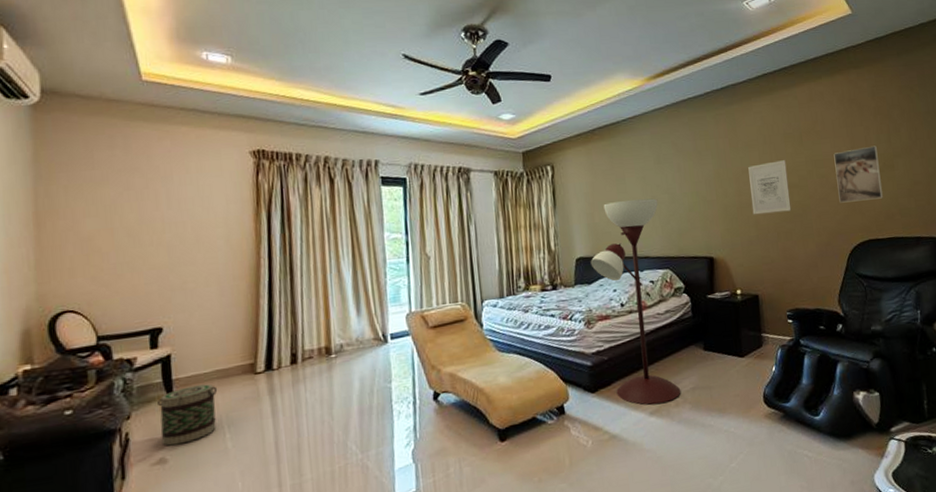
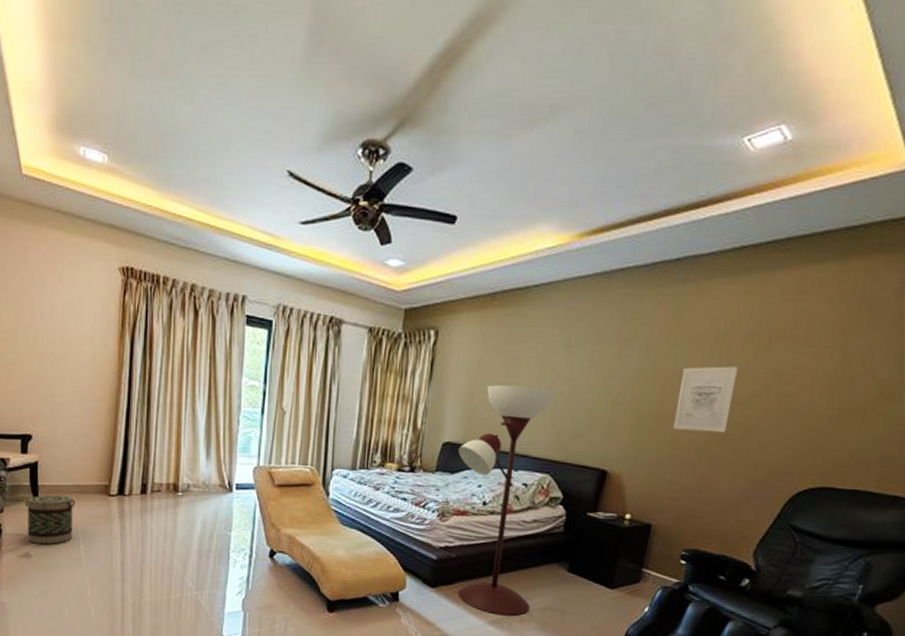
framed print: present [834,145,883,203] -> none [797,366,879,439]

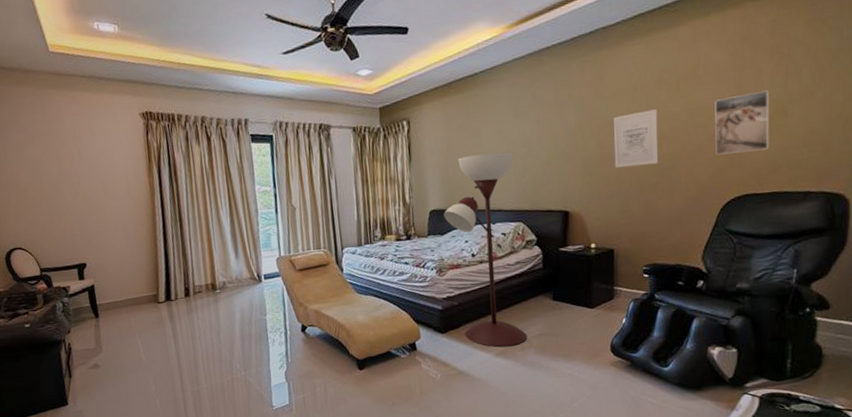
basket: present [24,494,76,545] -> none [87,309,133,355]
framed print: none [797,366,879,439] -> present [715,90,769,155]

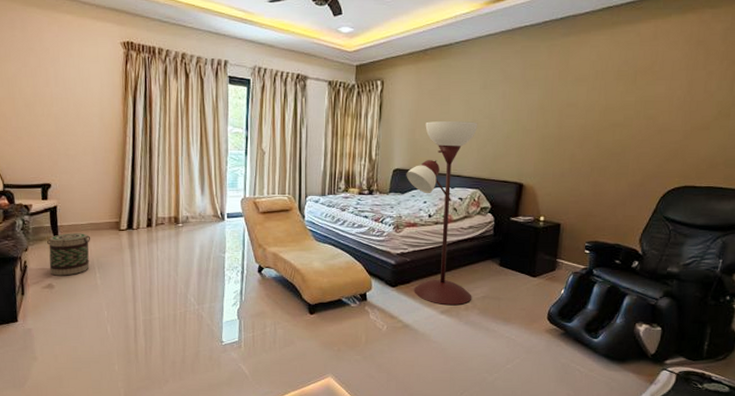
basket: none [87,309,133,355] -> present [46,233,91,276]
wall art: present [613,109,659,169] -> none [570,98,614,149]
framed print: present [715,90,769,155] -> none [662,92,716,147]

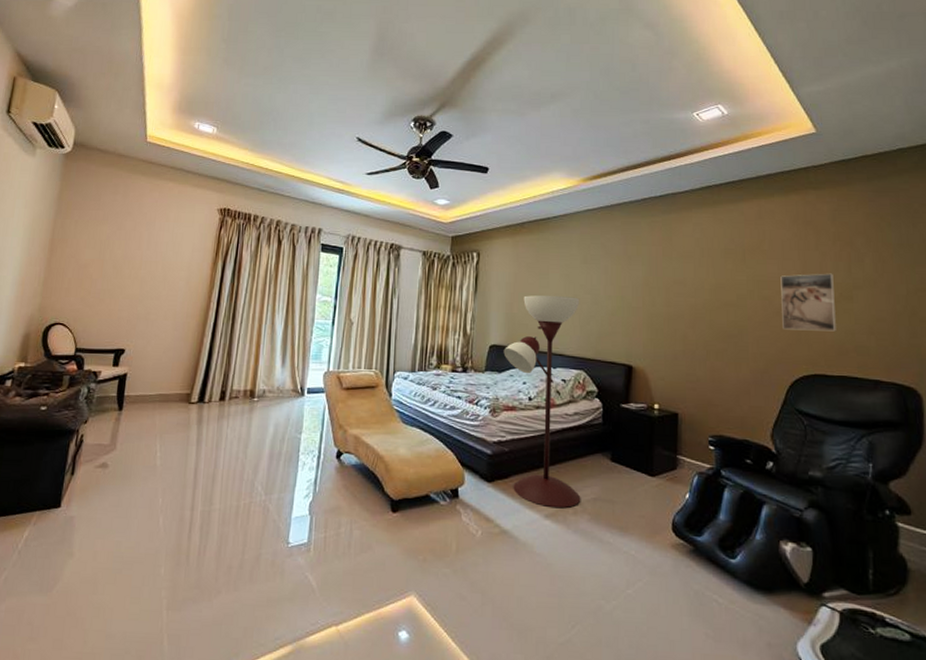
basket: present [46,233,91,276] -> none [106,404,158,454]
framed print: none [662,92,716,147] -> present [780,273,836,332]

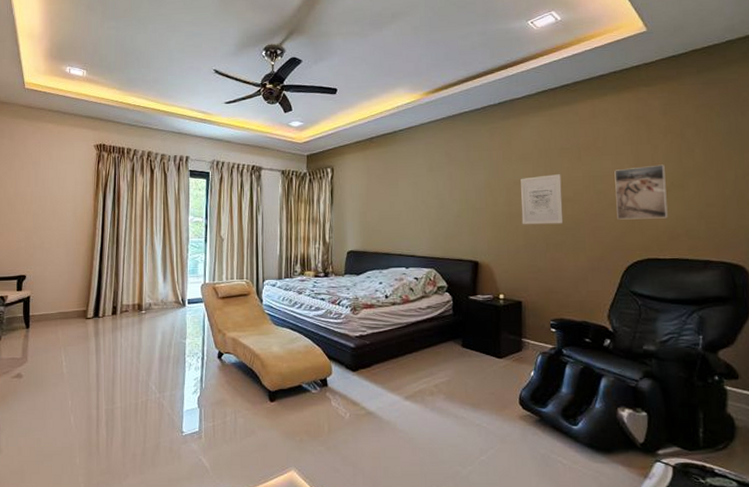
floor lamp: present [503,295,581,508] -> none [360,202,437,389]
wall art: none [680,276,726,330] -> present [520,174,564,225]

